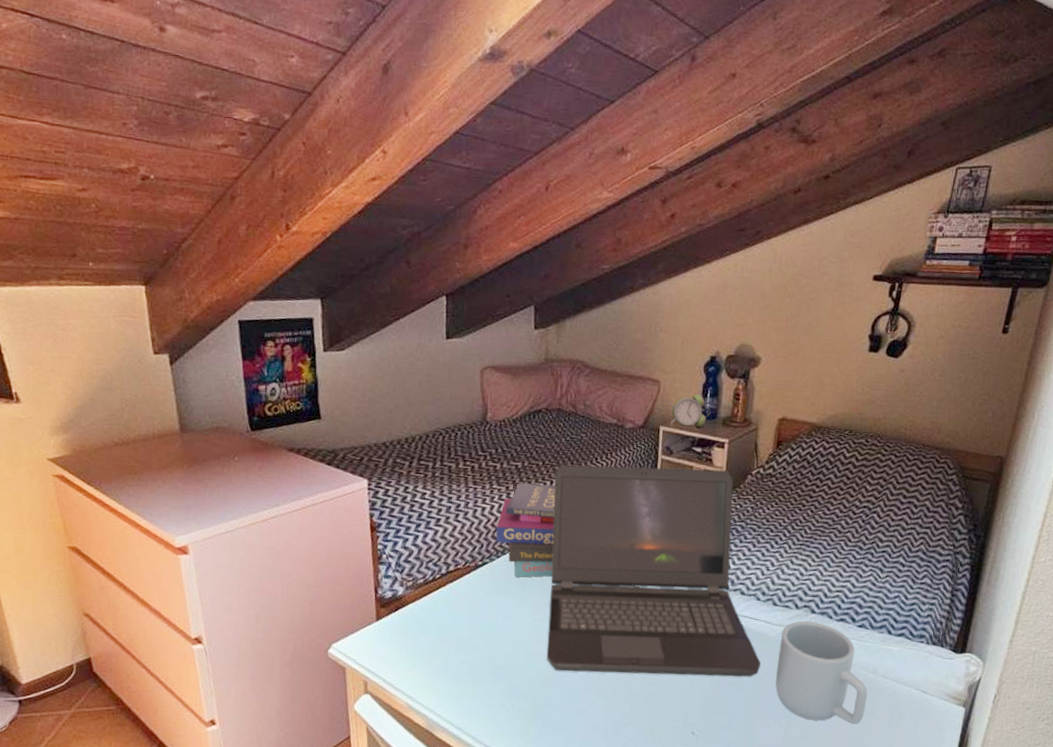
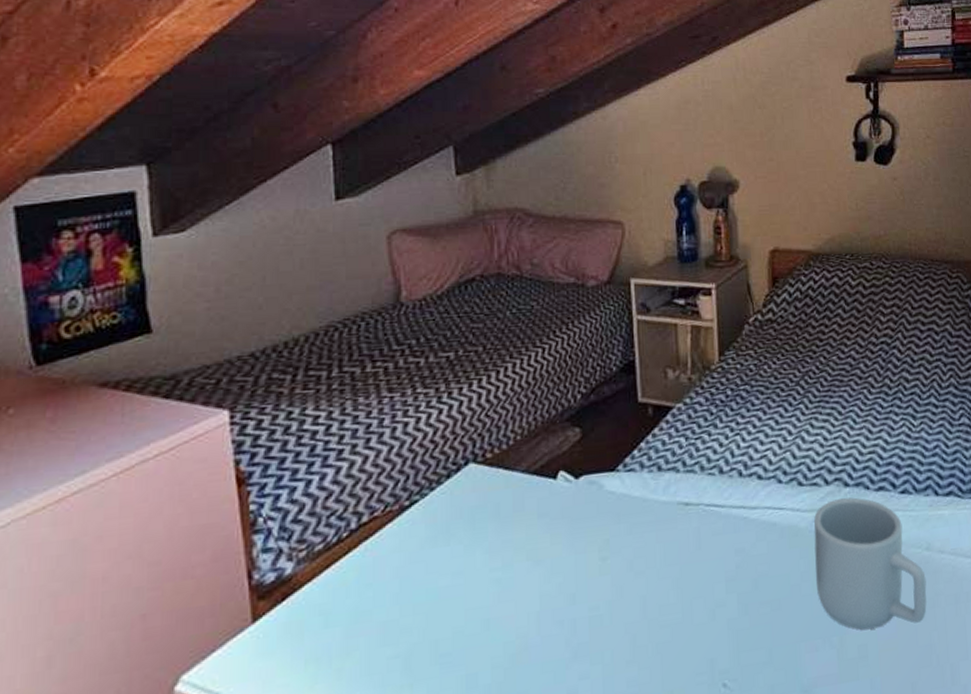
books: present [496,483,556,578] -> none [425,376,511,513]
laptop computer: present [546,464,761,677] -> none [502,323,795,640]
alarm clock: present [668,393,711,428] -> none [637,232,689,278]

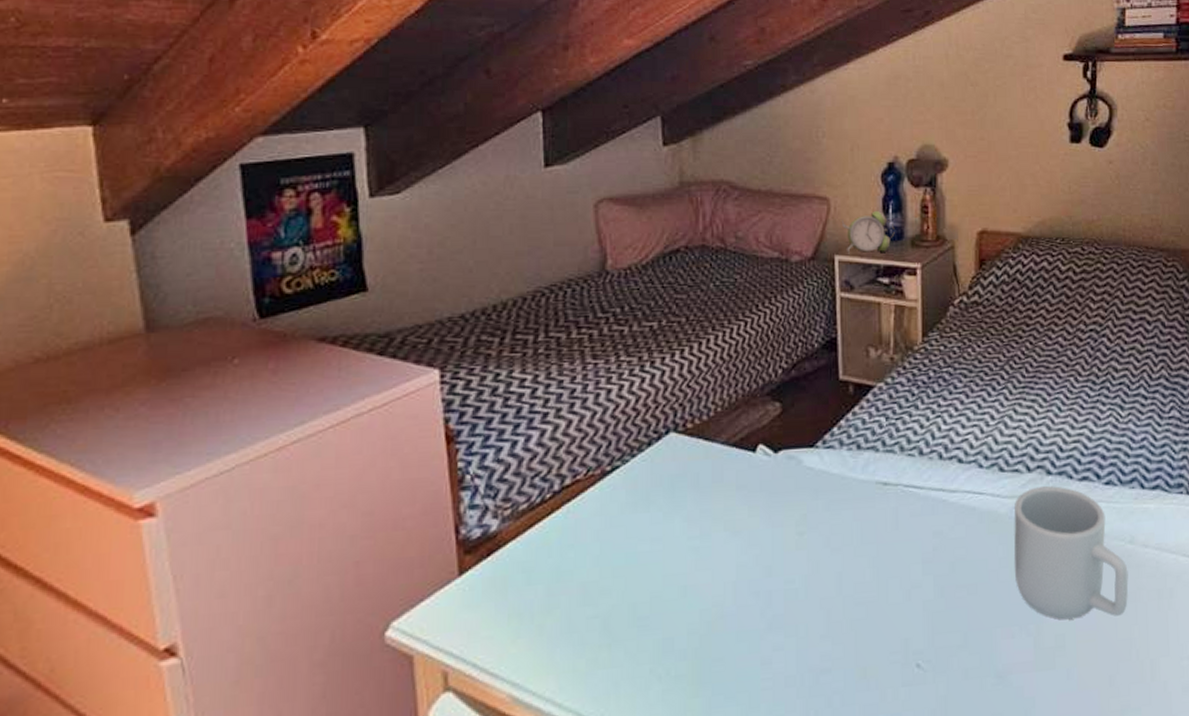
alarm clock: none [637,232,689,278] -> present [842,210,895,256]

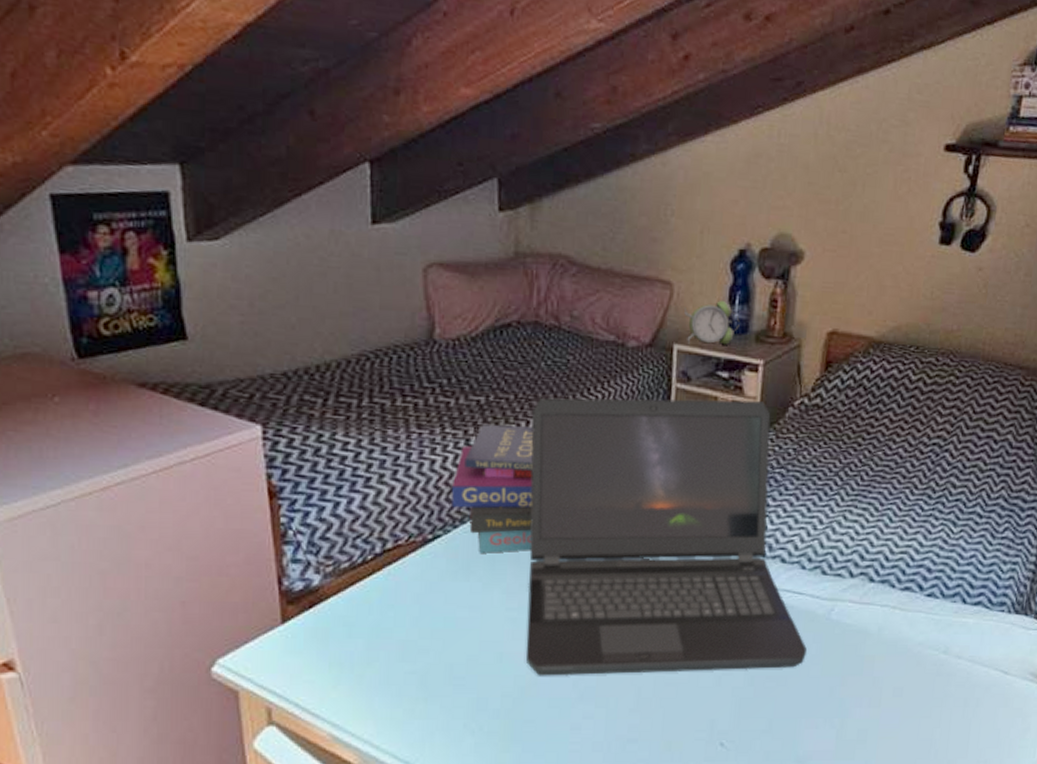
books: none [628,348,710,481] -> present [451,425,534,553]
laptop computer: none [704,303,993,608] -> present [526,397,807,676]
mug: present [1013,486,1129,620] -> none [825,593,938,718]

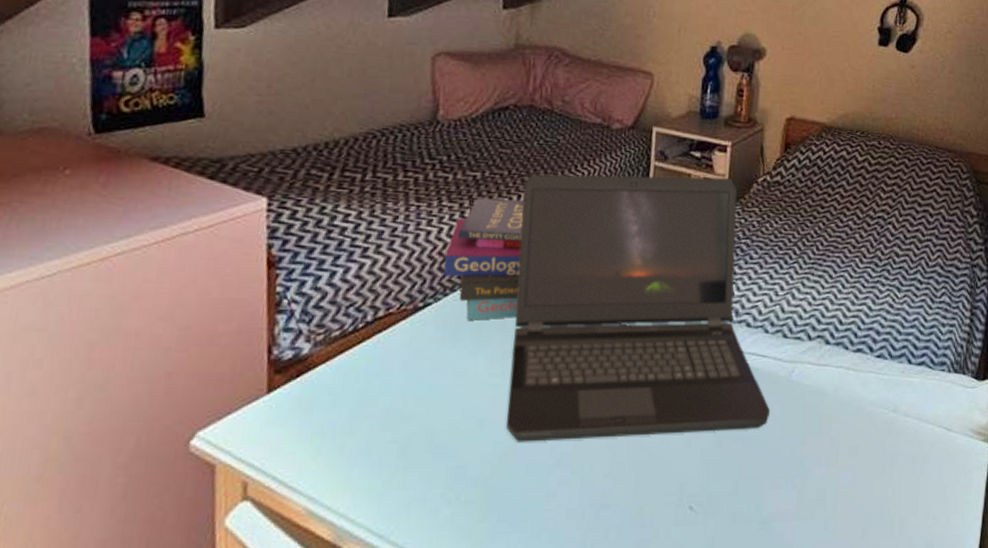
alarm clock: present [684,299,740,346] -> none [663,89,711,128]

